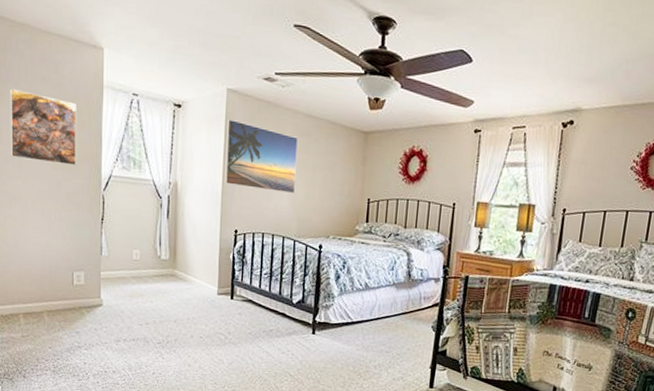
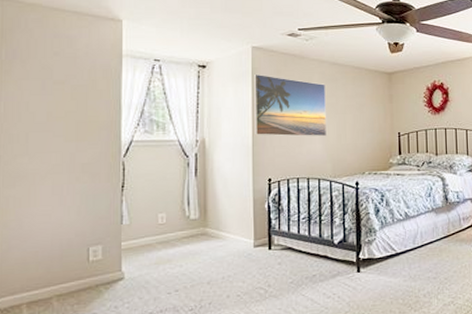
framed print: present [9,88,77,167] -> none [15,66,94,137]

